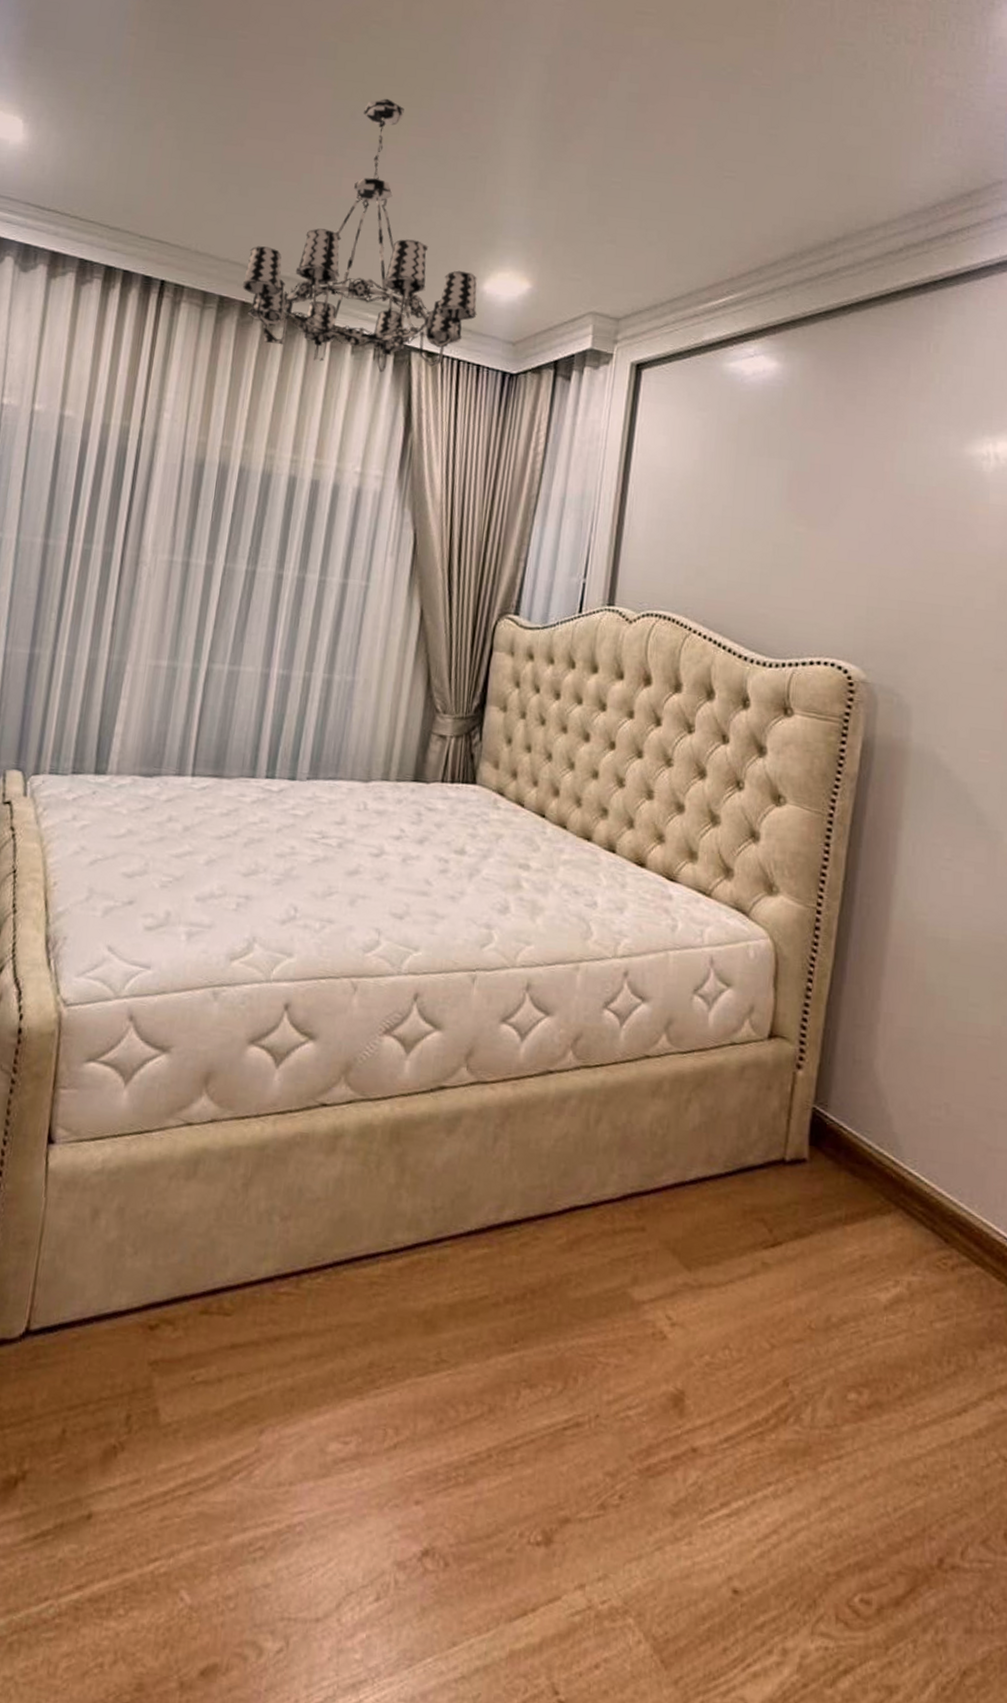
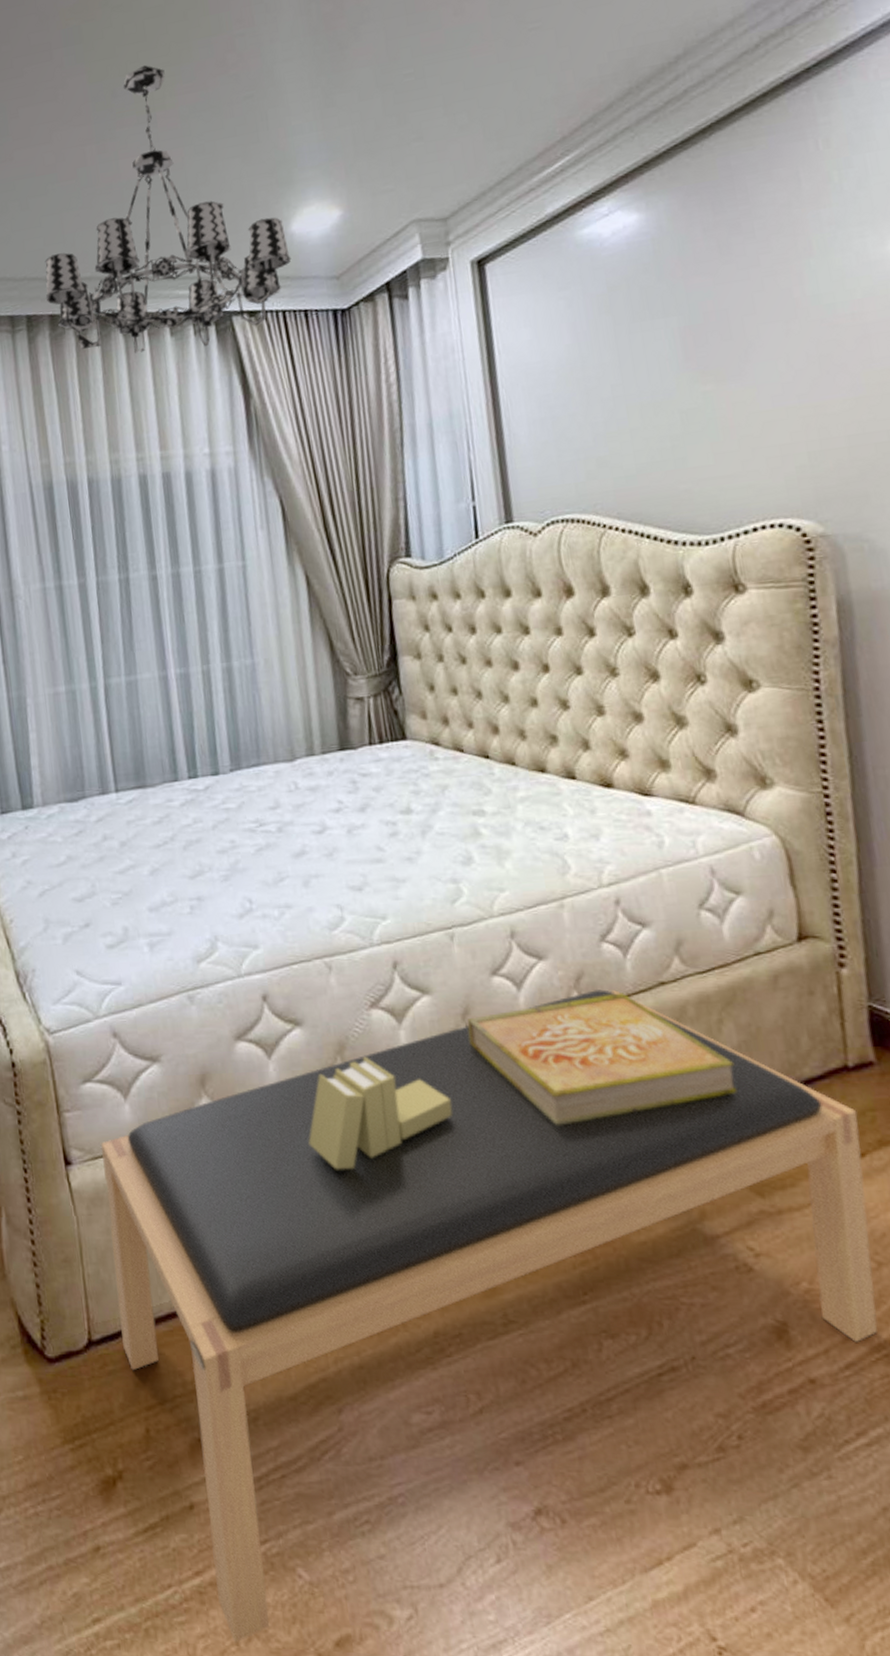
bench: none [60,1052,784,1665] -> present [100,989,878,1643]
books: none [294,1080,437,1189] -> present [308,1056,453,1169]
decorative box: none [466,1058,692,1176] -> present [467,993,737,1125]

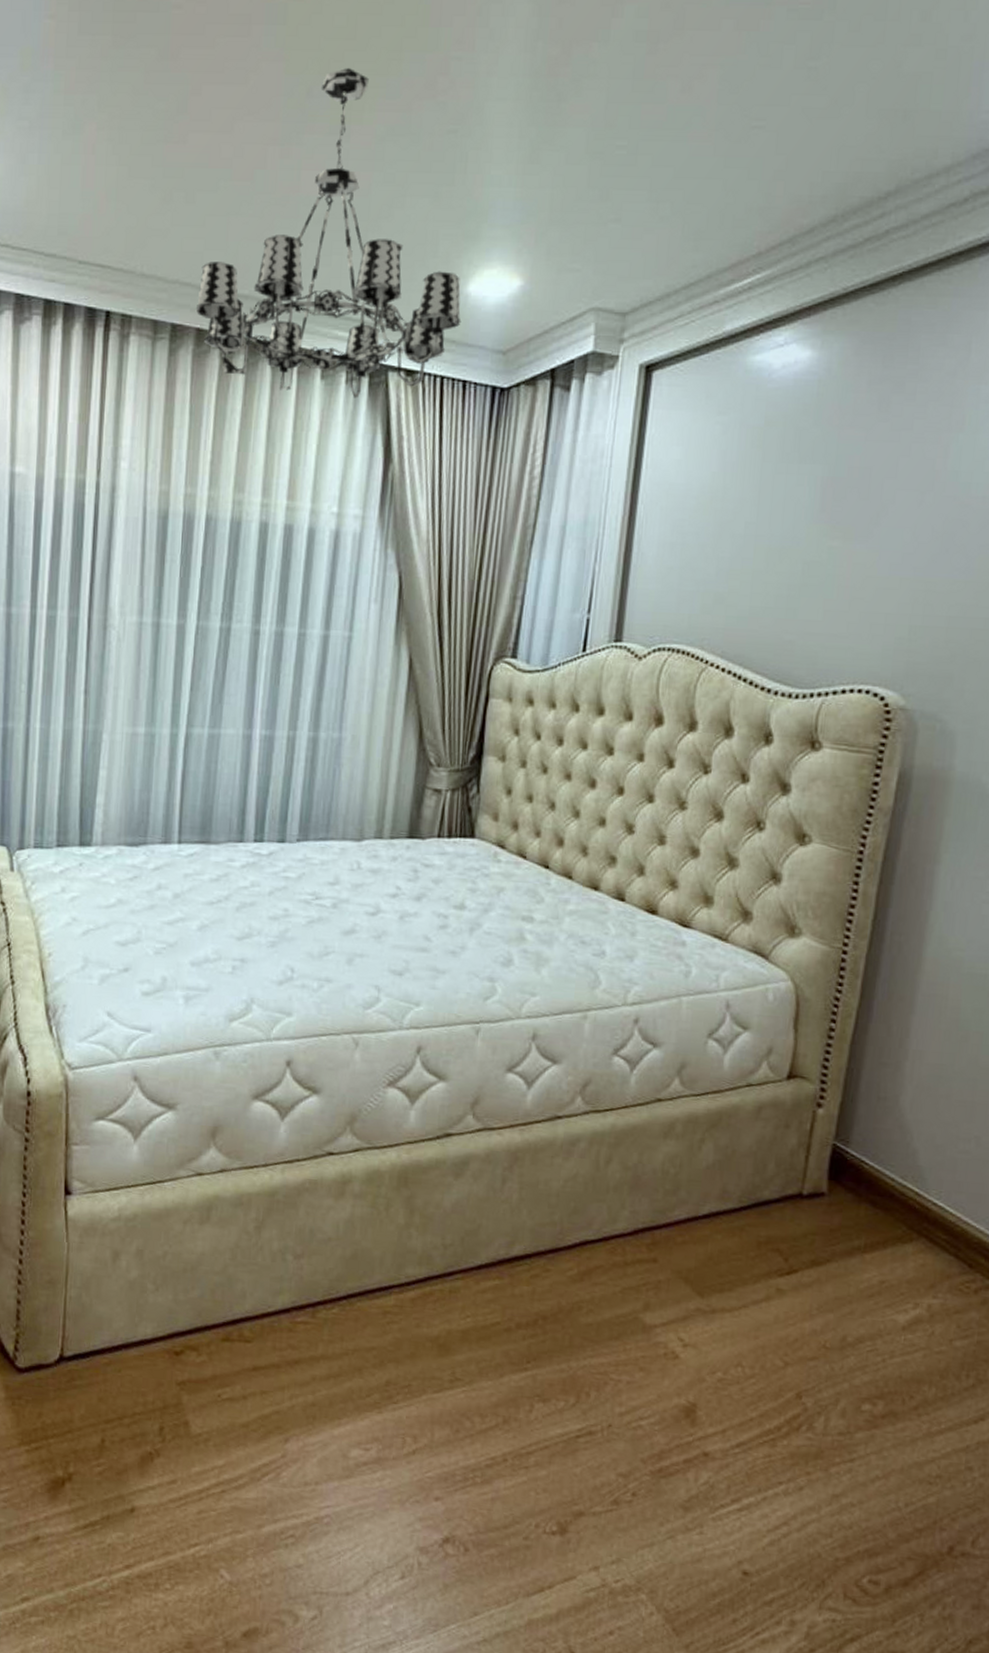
bench: present [100,989,878,1643] -> none [93,1097,800,1628]
books: present [308,1056,453,1169] -> none [304,1130,445,1230]
decorative box: present [467,993,737,1125] -> none [473,1103,706,1214]

